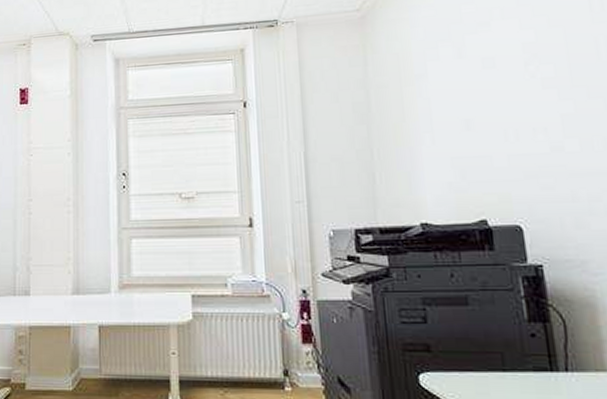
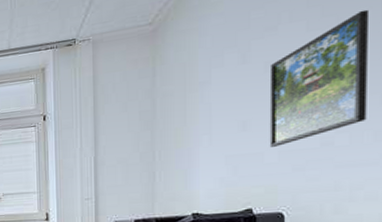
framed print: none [487,12,594,150] -> present [269,9,370,147]

